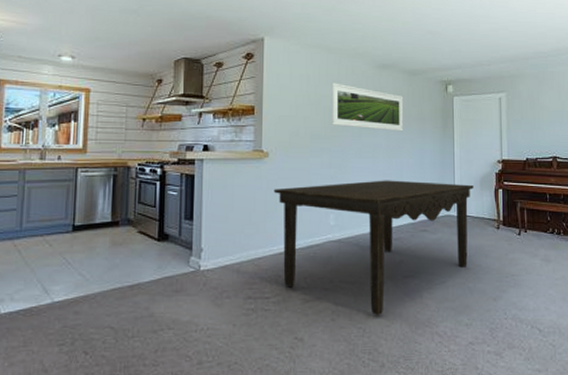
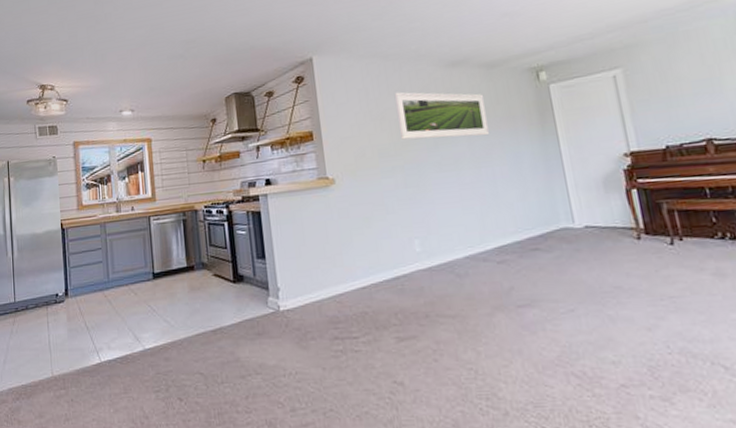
dining table: present [273,180,474,315] -> none [345,187,602,354]

